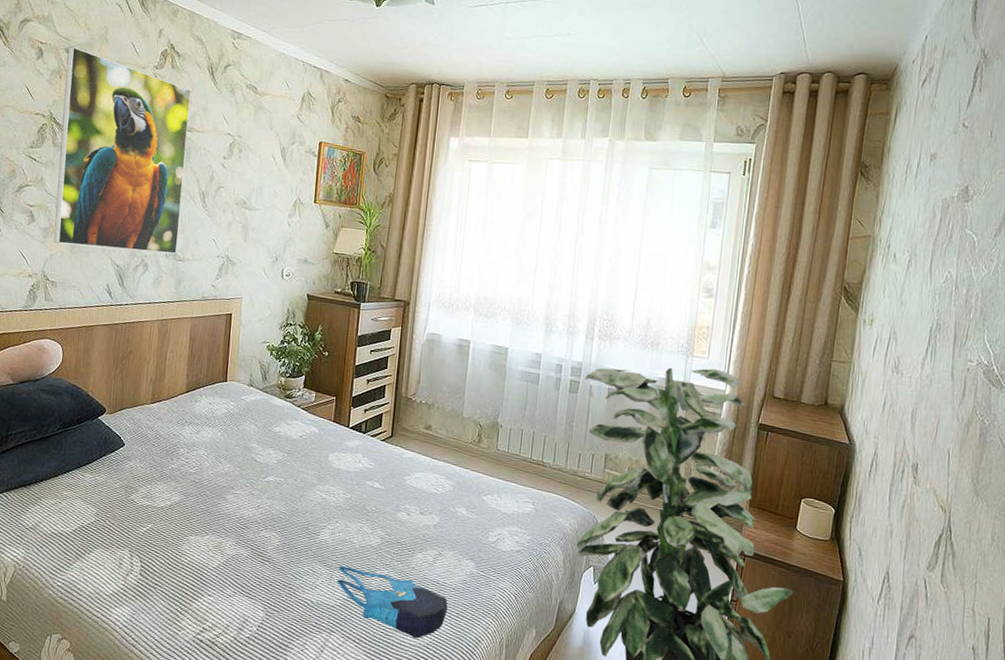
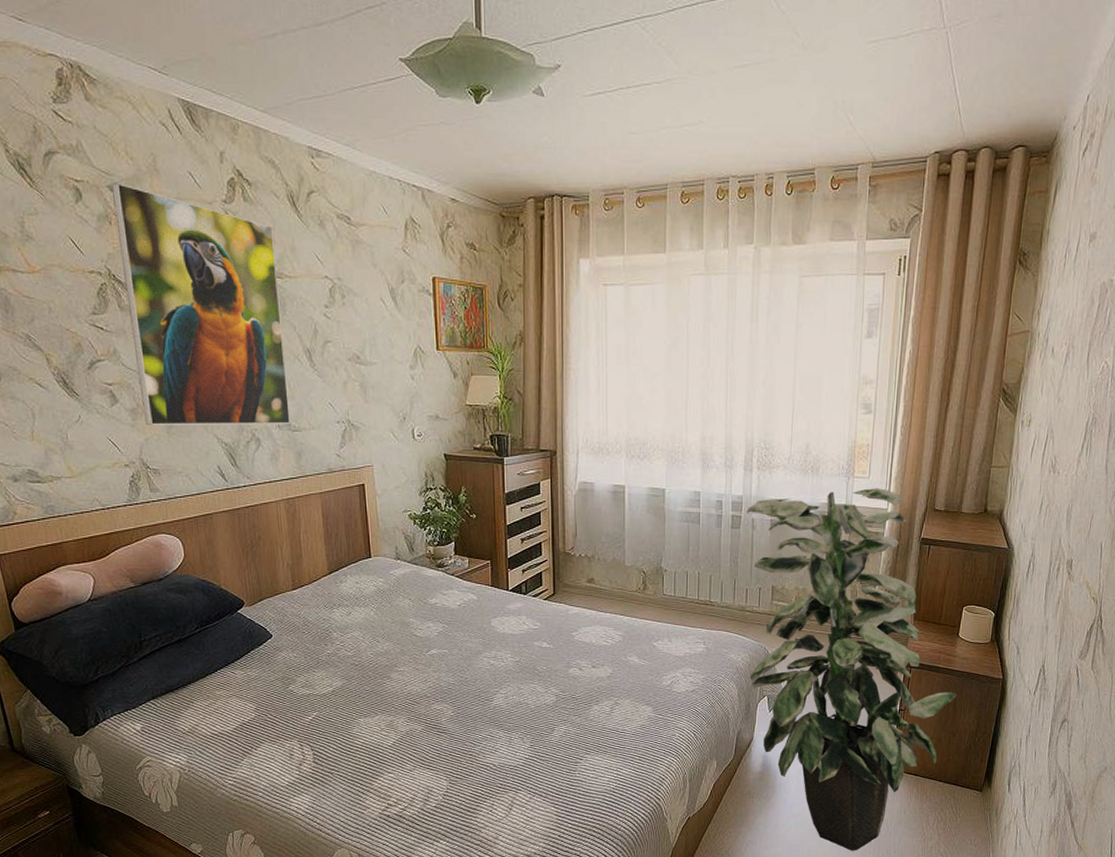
tote bag: present [337,566,448,639] -> none [516,727,629,785]

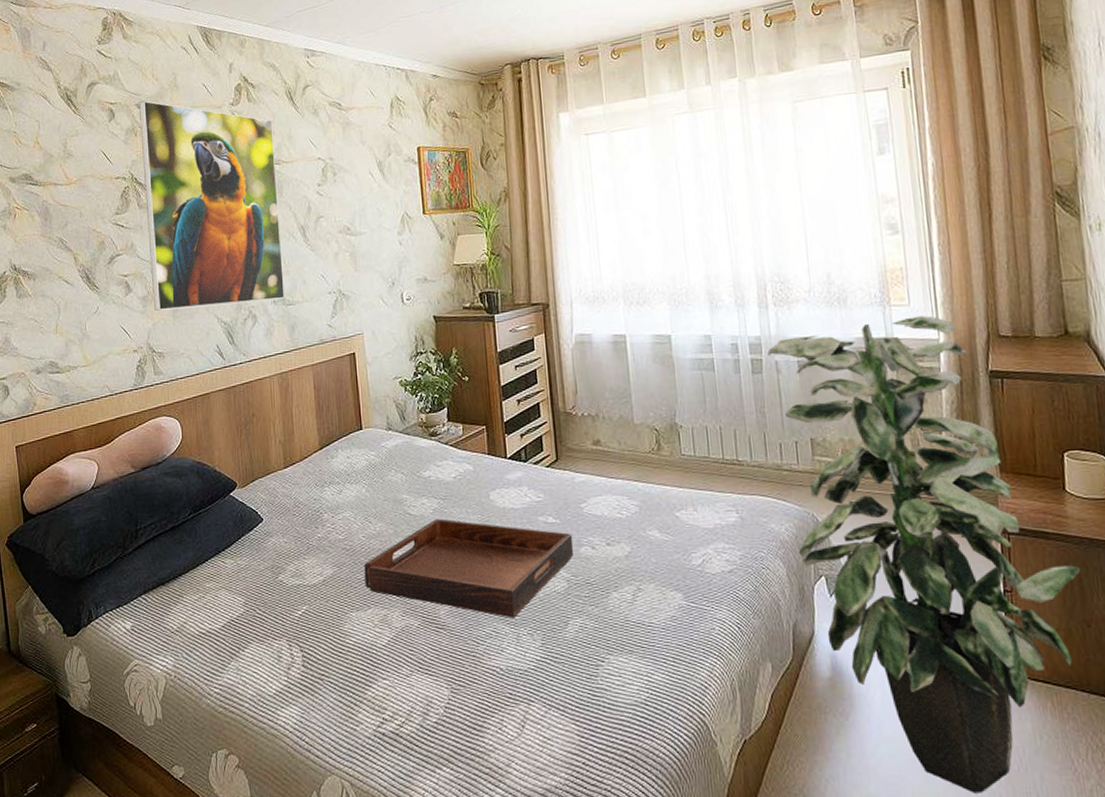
serving tray: none [371,640,564,725] -> present [364,518,574,618]

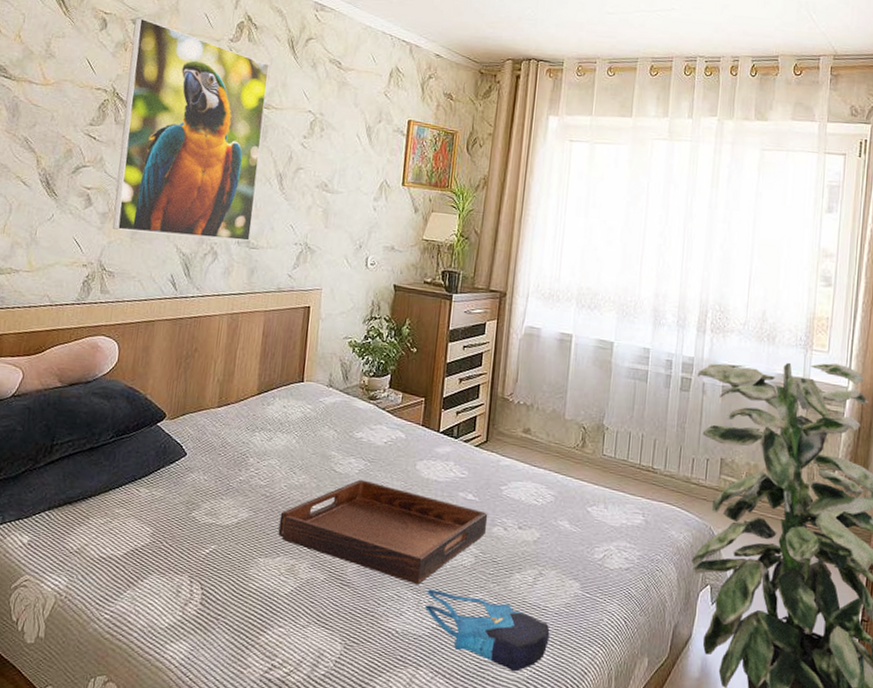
tote bag: none [524,621,661,695] -> present [425,589,550,672]

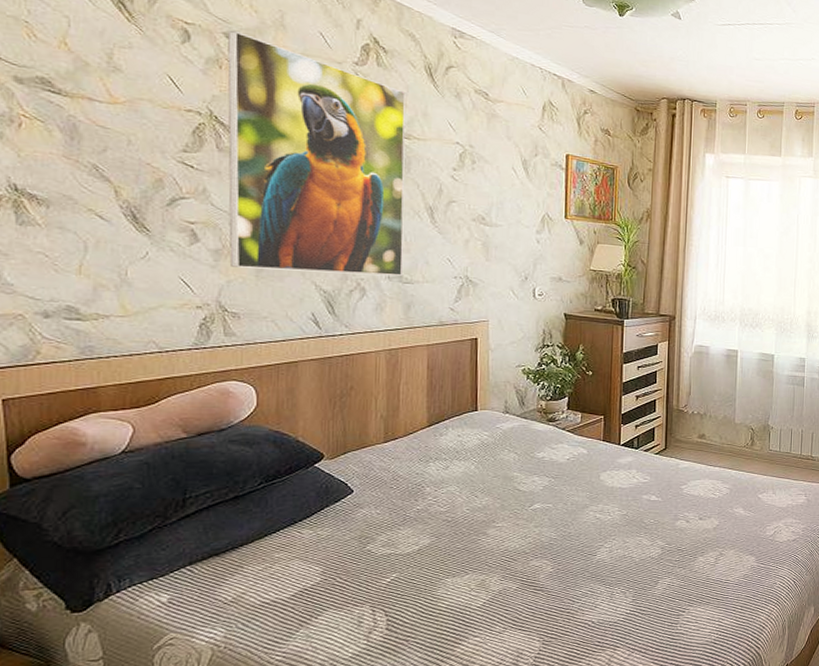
serving tray: present [278,479,488,585] -> none [464,495,671,580]
tote bag: present [425,589,550,672] -> none [618,581,732,637]

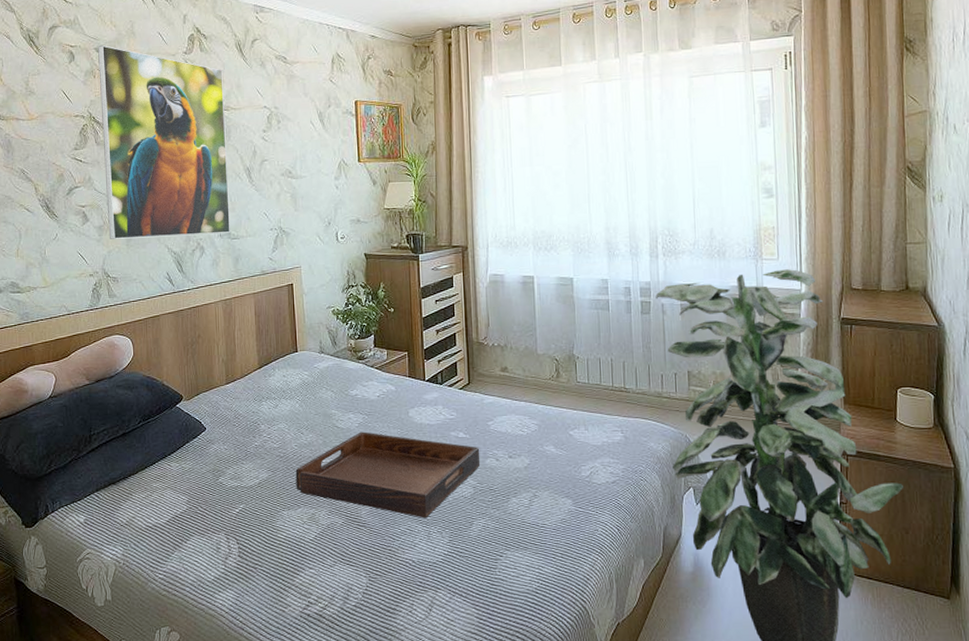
serving tray: none [464,495,671,580] -> present [295,431,481,519]

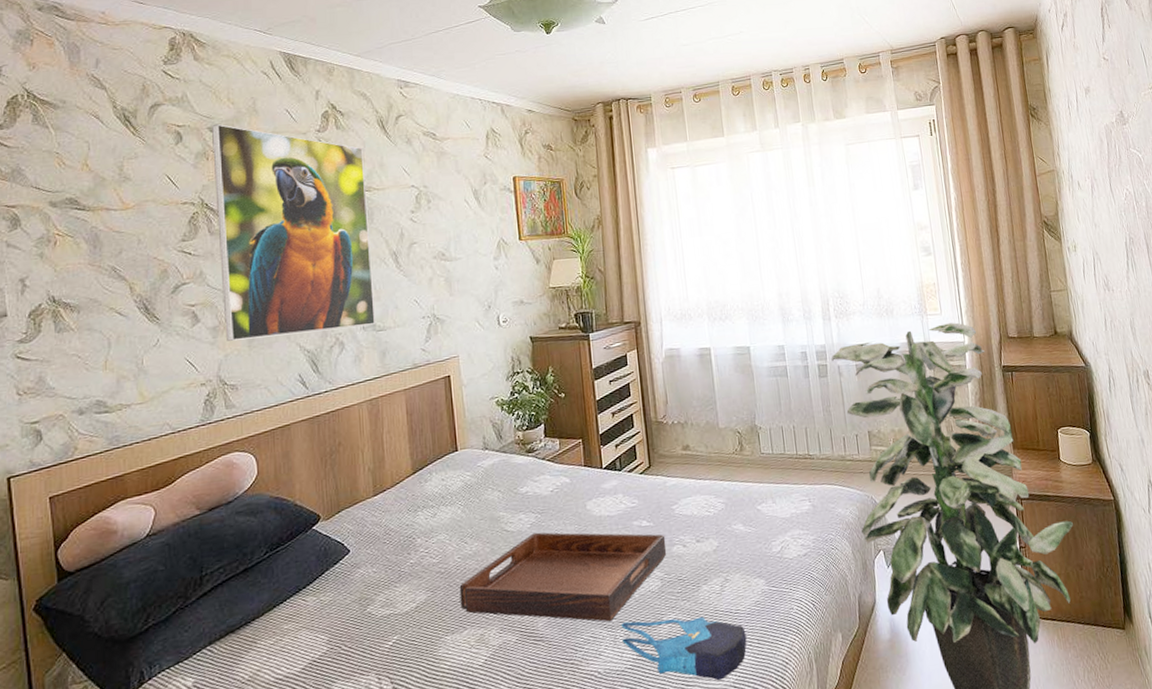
tote bag: none [435,521,551,585] -> present [621,616,747,681]

